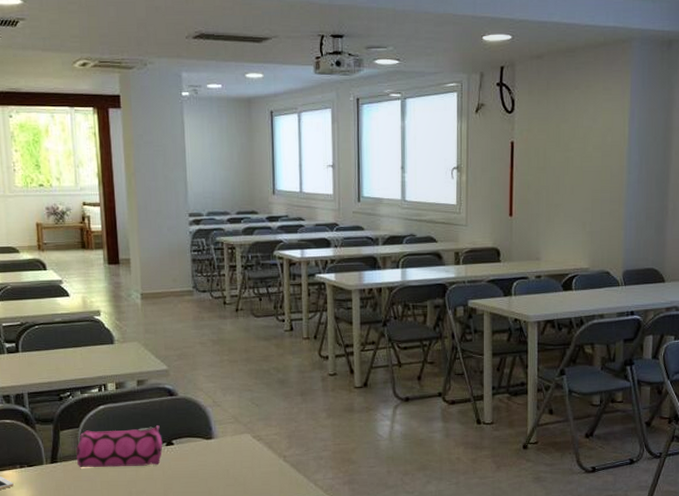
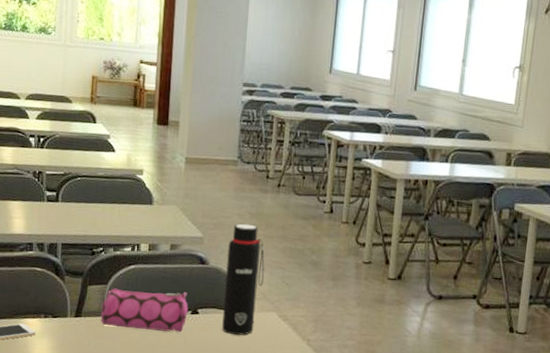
water bottle: none [194,351,233,461] -> present [222,223,265,336]

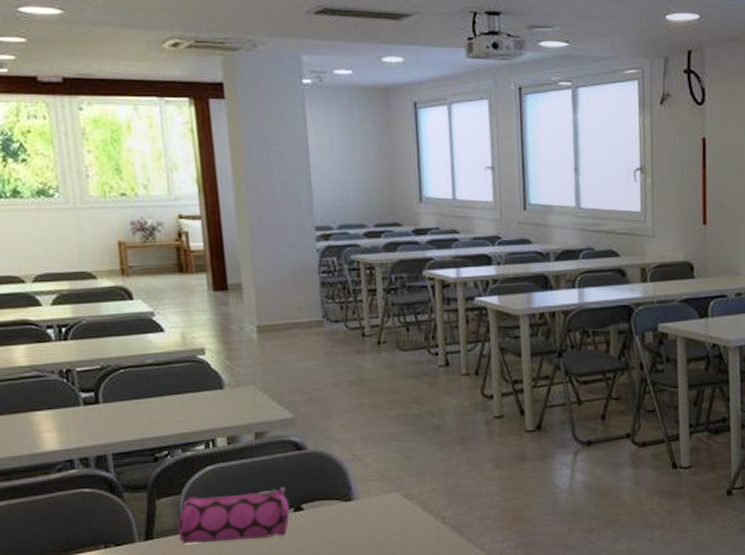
water bottle: present [222,223,265,336] -> none [327,394,378,528]

